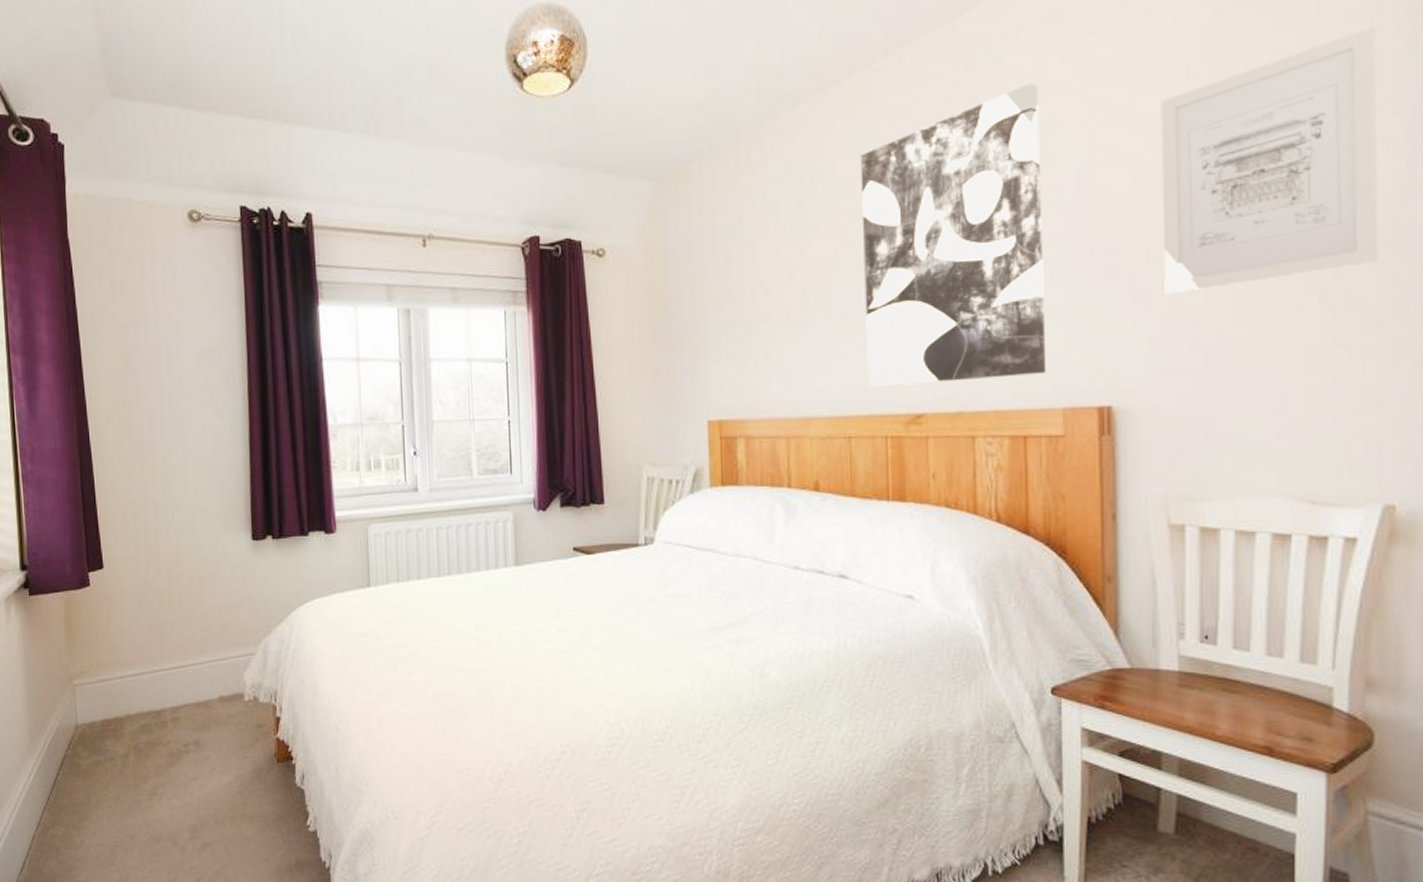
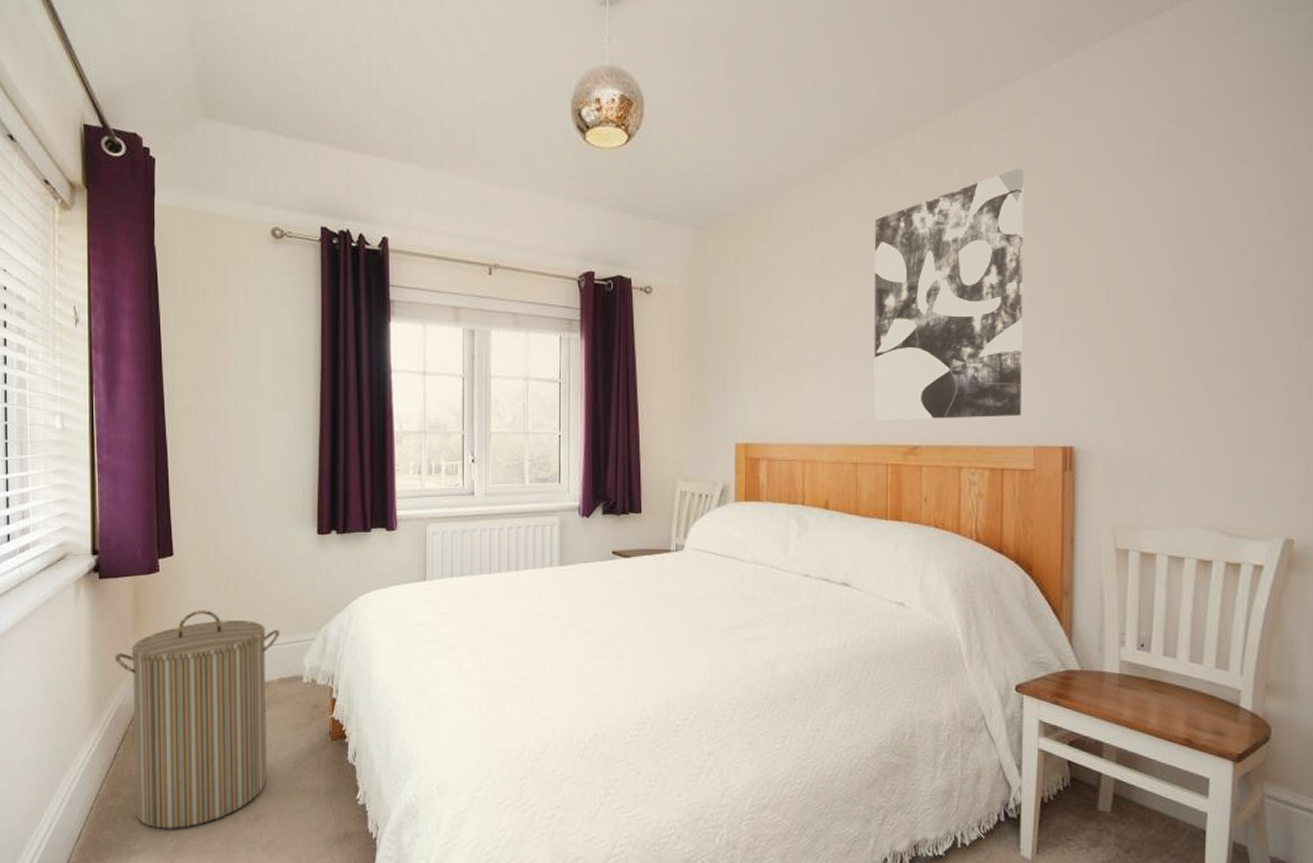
laundry hamper: none [48,625,218,859] -> present [114,610,280,829]
wall art: present [1160,27,1379,295] -> none [1119,143,1292,355]

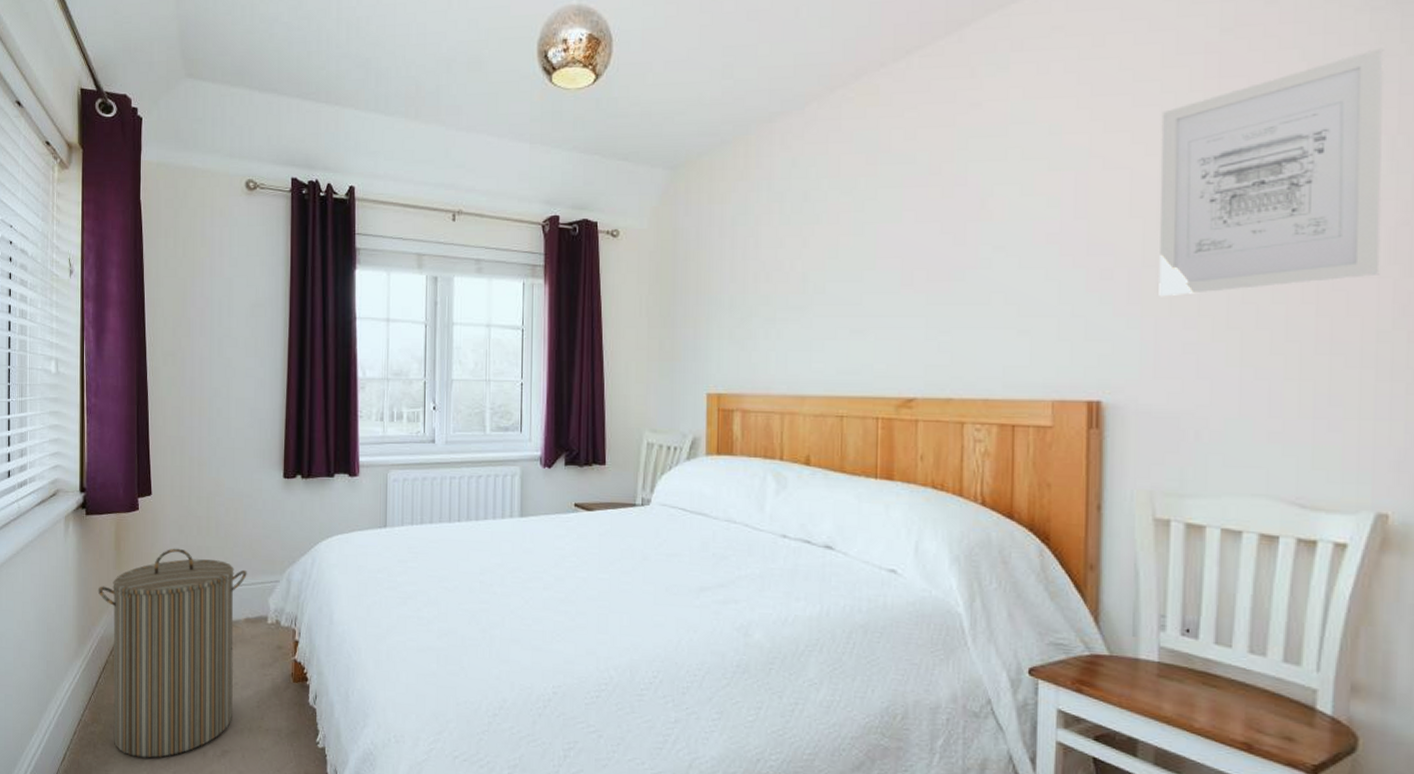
wall art: present [873,168,1024,421] -> none [861,90,1041,371]
wall art: none [1119,143,1292,355] -> present [1159,48,1384,297]

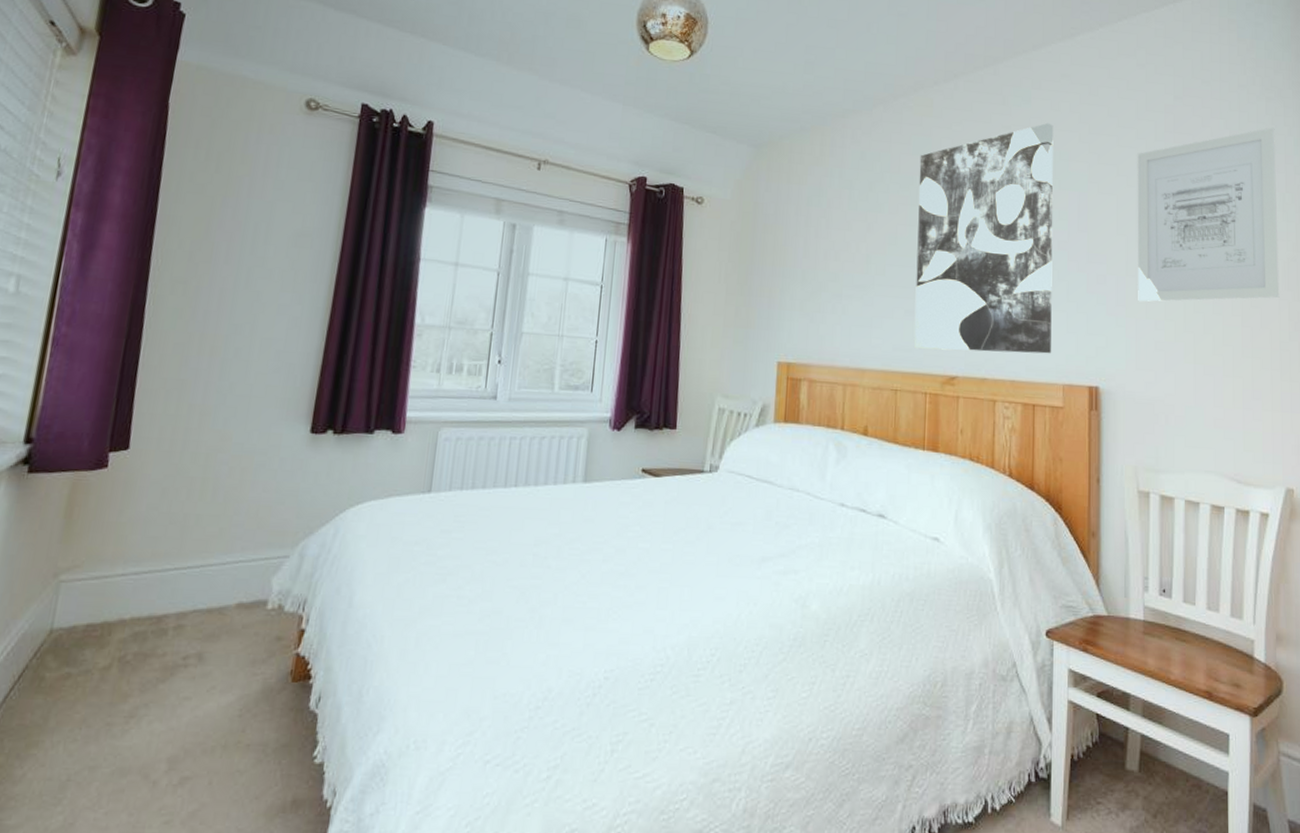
laundry hamper: present [97,548,247,758] -> none [18,516,248,797]
wall art: none [861,90,1041,371] -> present [914,122,1054,354]

